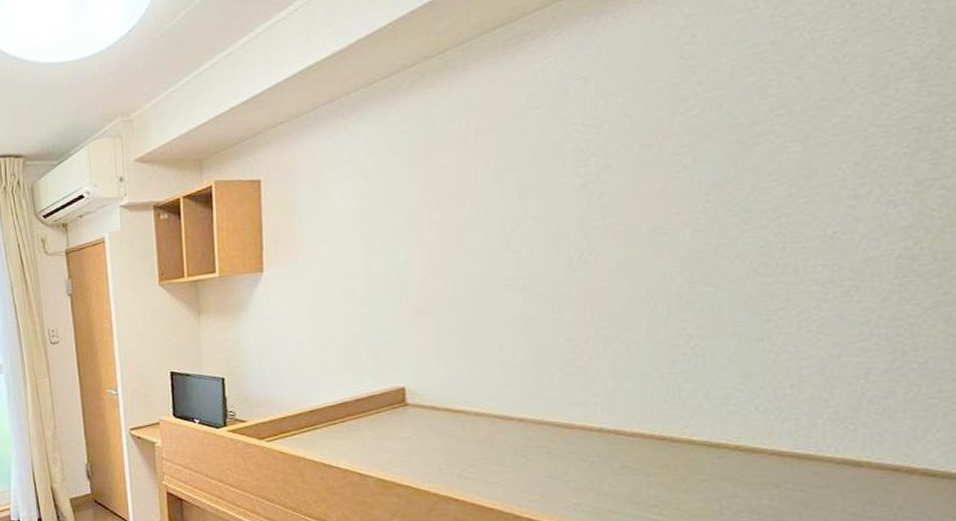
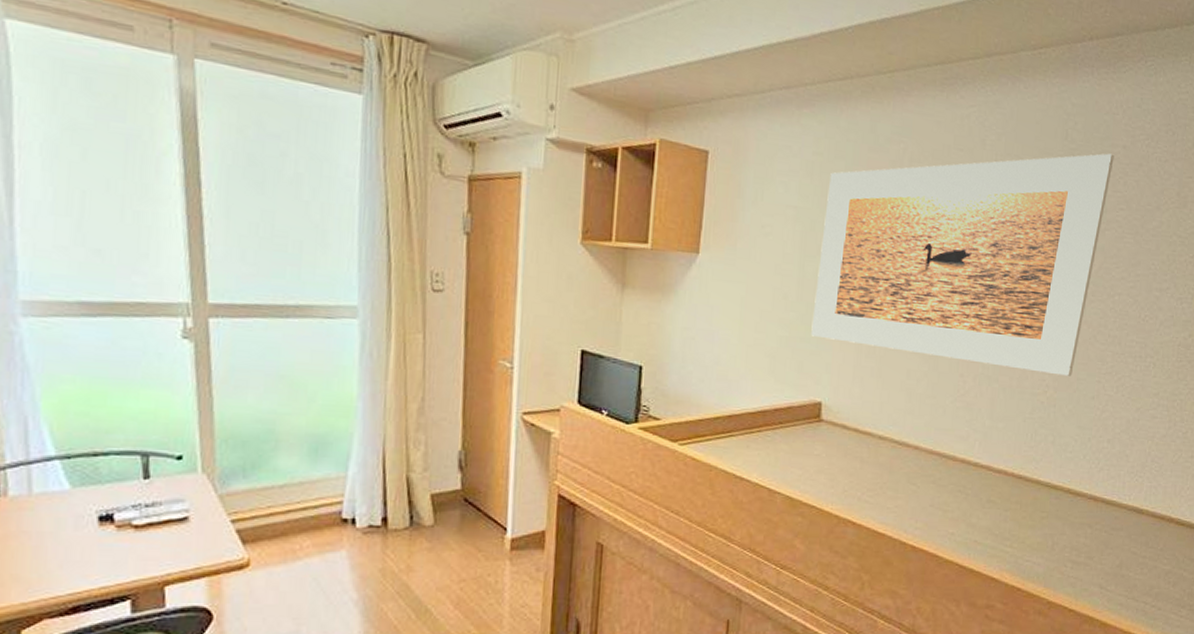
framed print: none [384,55,758,327] -> present [811,153,1114,376]

